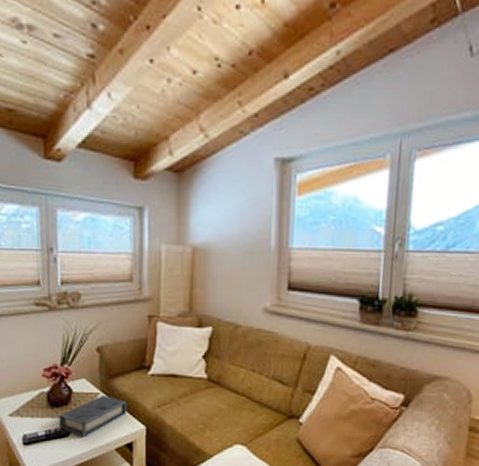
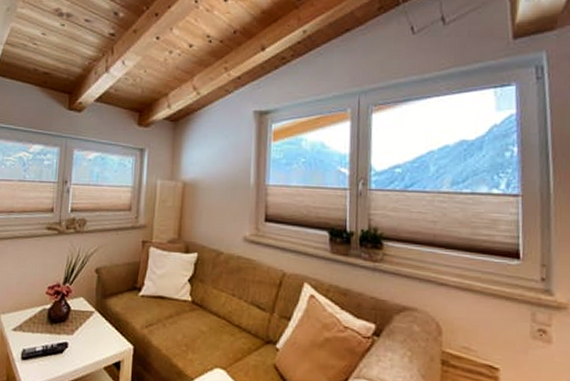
book: present [58,394,128,437] -> none [55,313,118,354]

